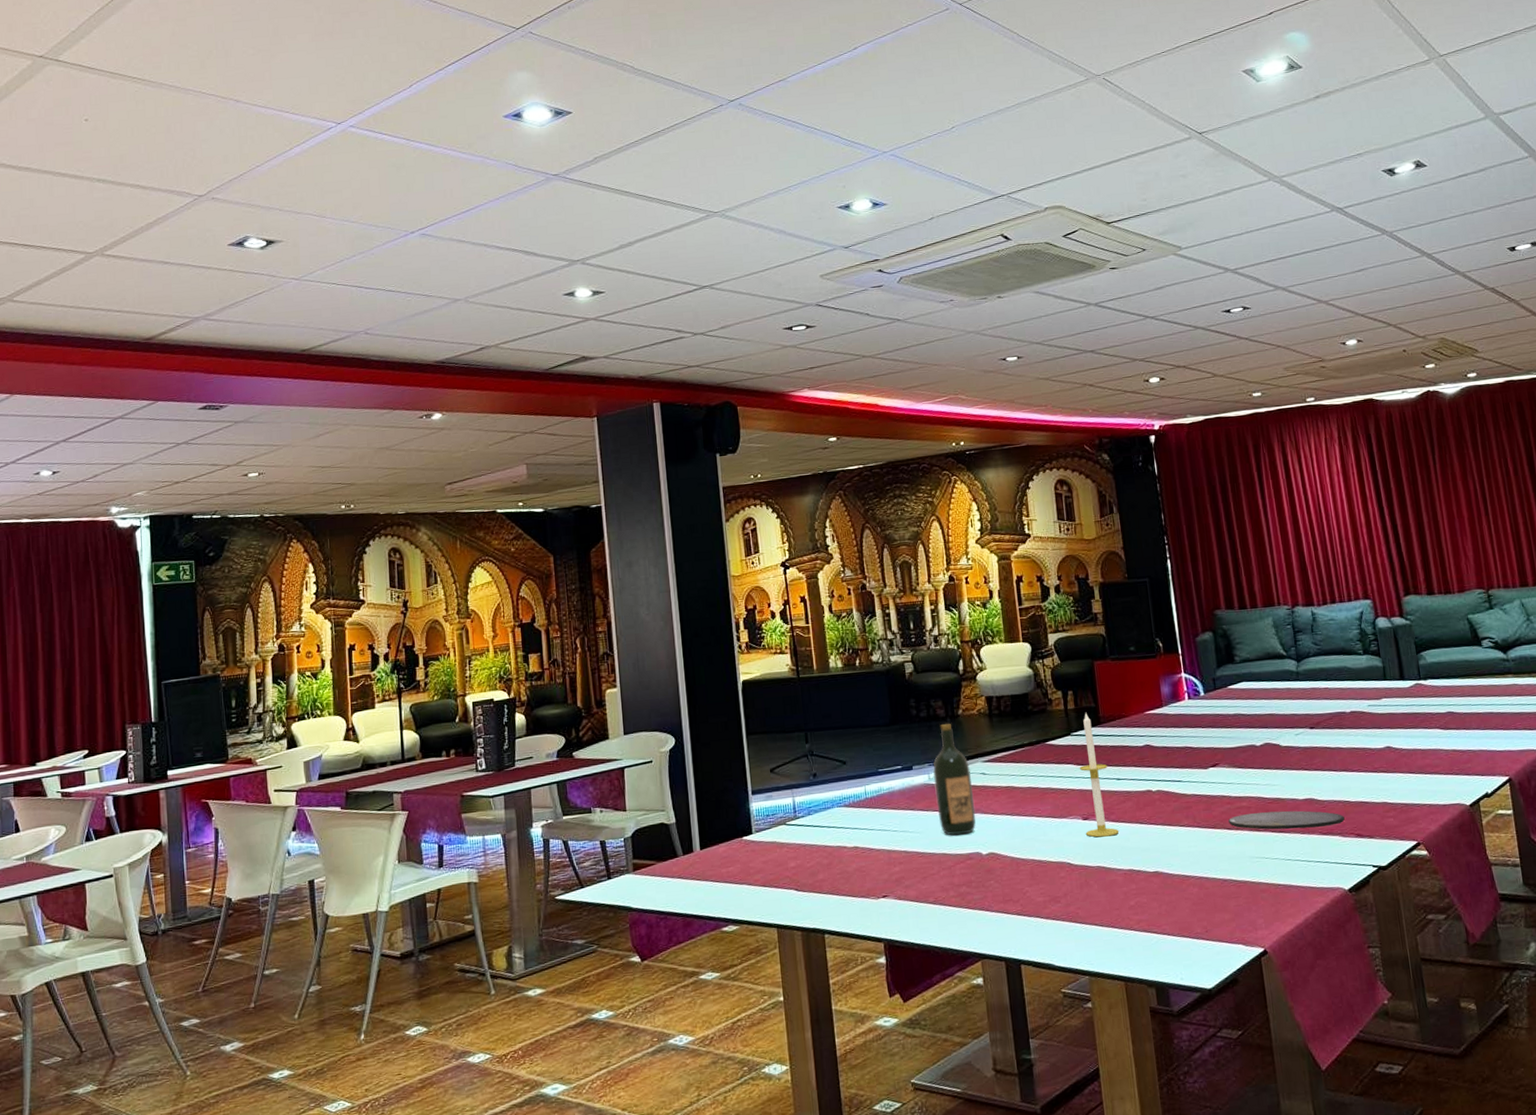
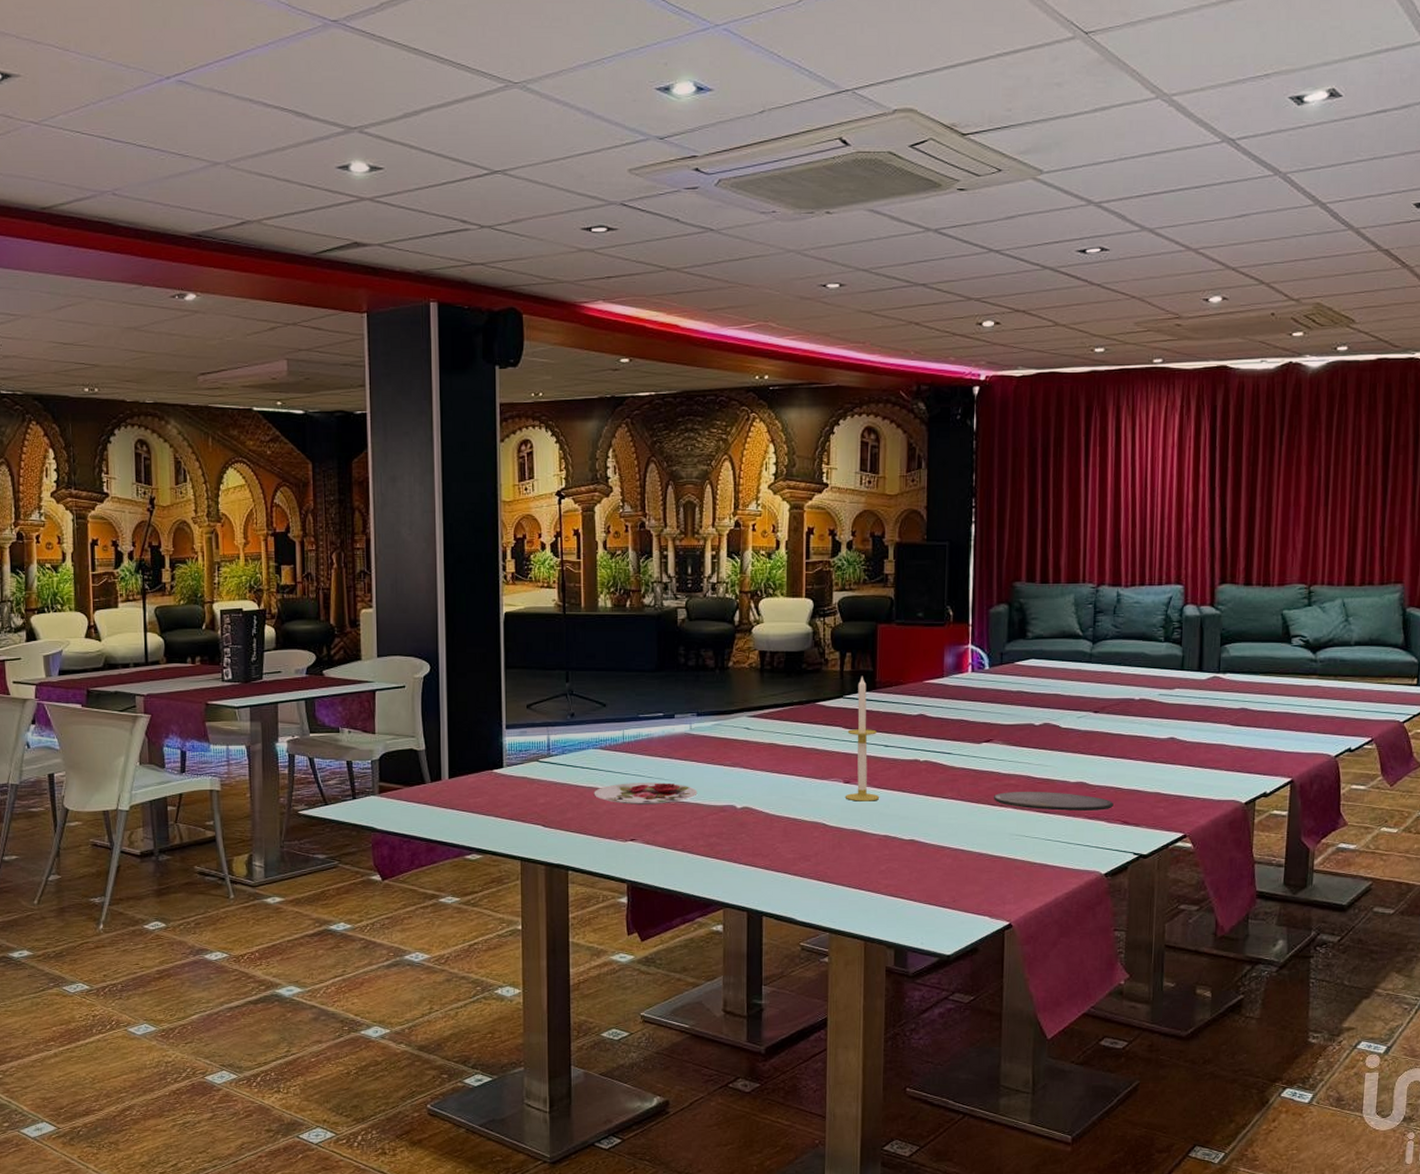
plate: none [842,834,943,861] -> present [594,782,698,804]
wine bottle: present [932,723,976,836] -> none [694,674,735,787]

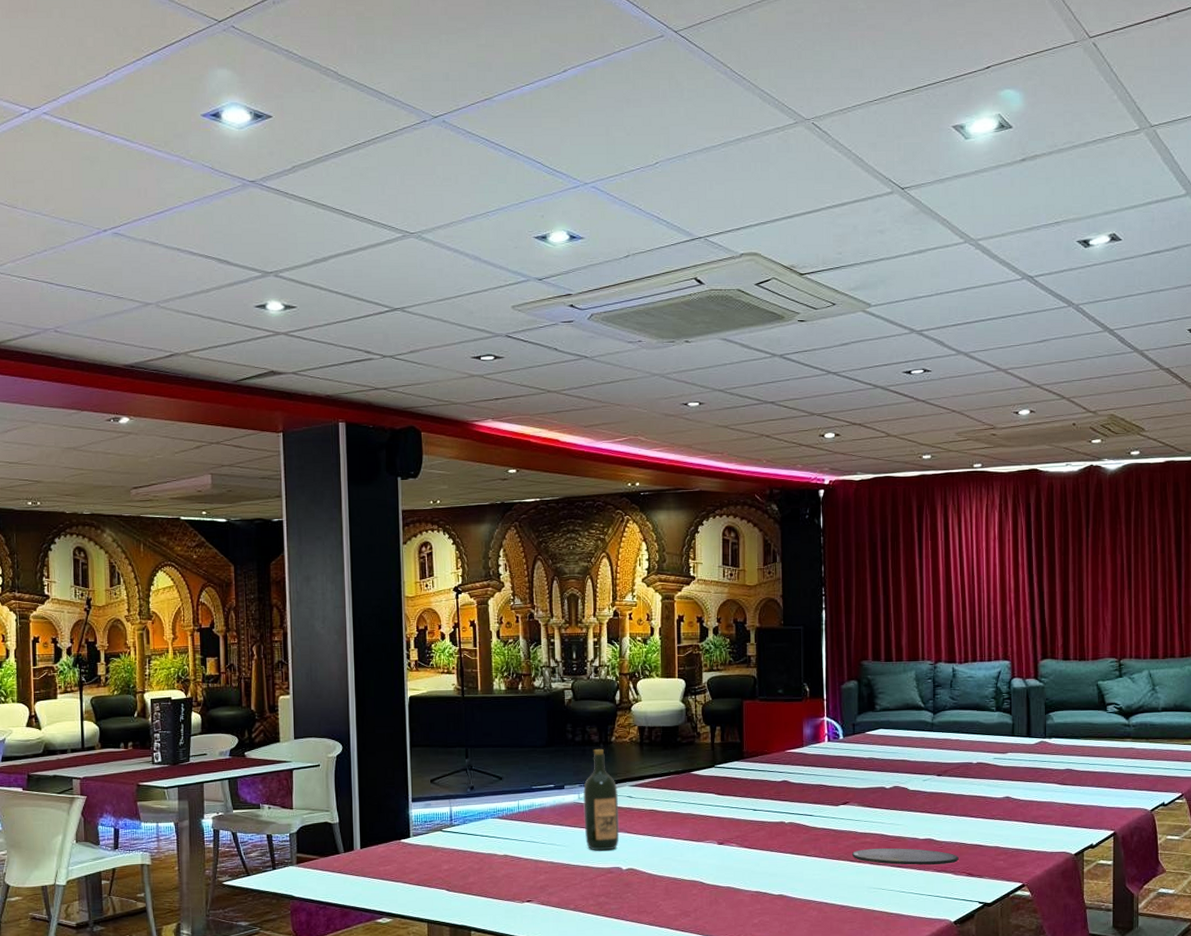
plate: present [594,782,698,804] -> none [493,847,587,869]
wine bottle: none [694,674,735,787] -> present [582,748,620,851]
candle: present [845,675,880,802] -> none [719,747,751,861]

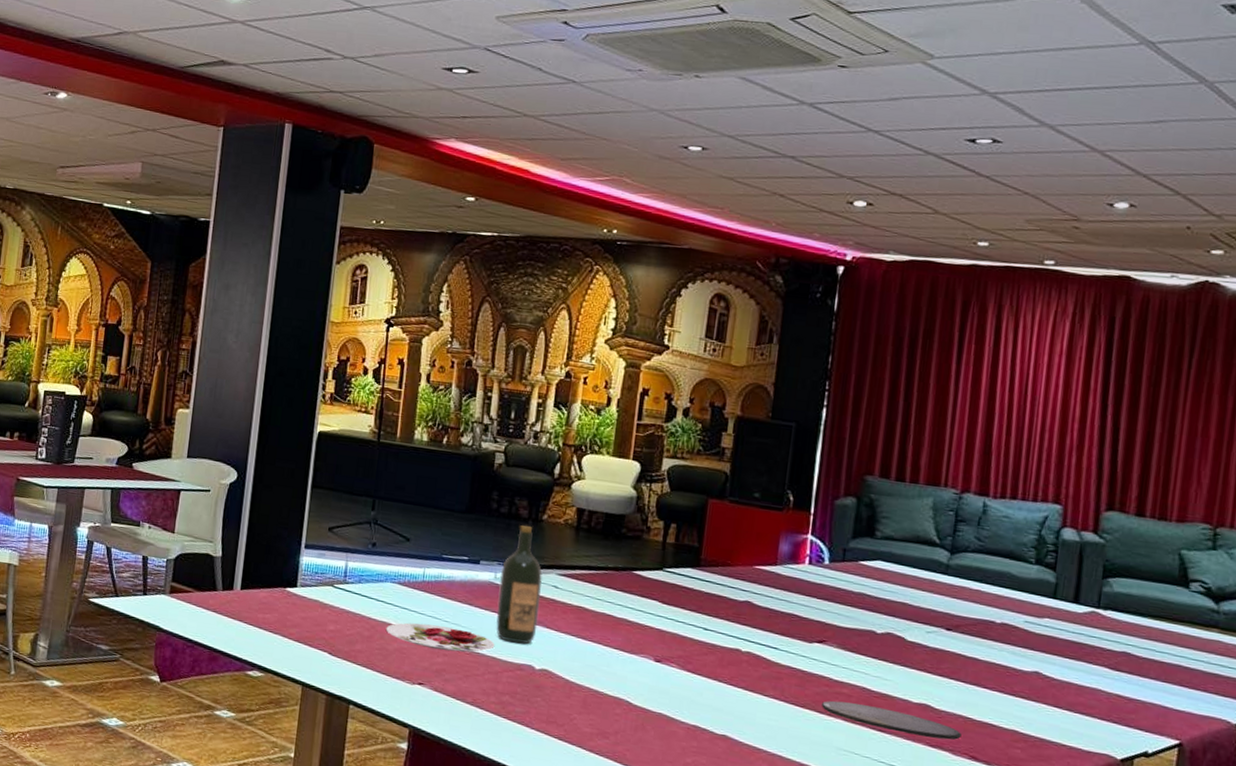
plate: none [493,847,587,869] -> present [386,622,495,652]

